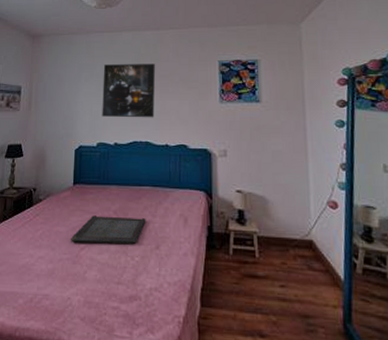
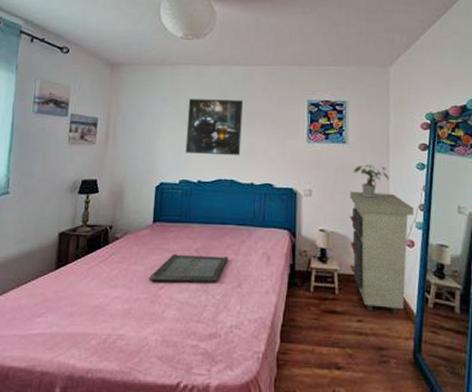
cabinet: none [266,150,336,279] -> present [350,191,414,314]
potted plant: none [268,123,307,157] -> present [353,164,389,198]

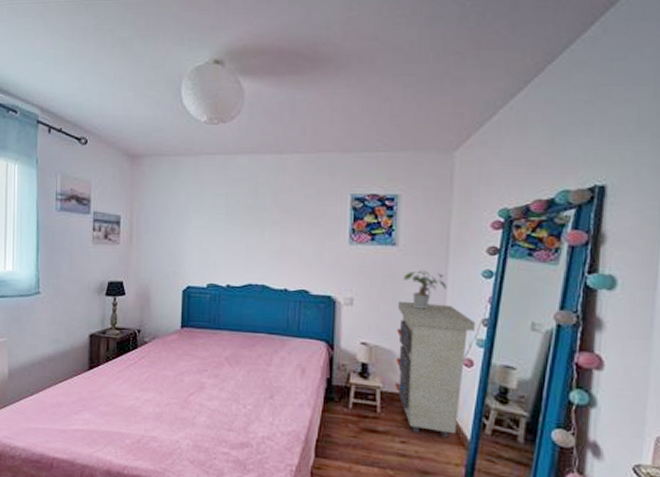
serving tray: present [148,254,229,282] -> none [178,361,260,392]
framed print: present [185,99,243,156] -> none [213,194,275,259]

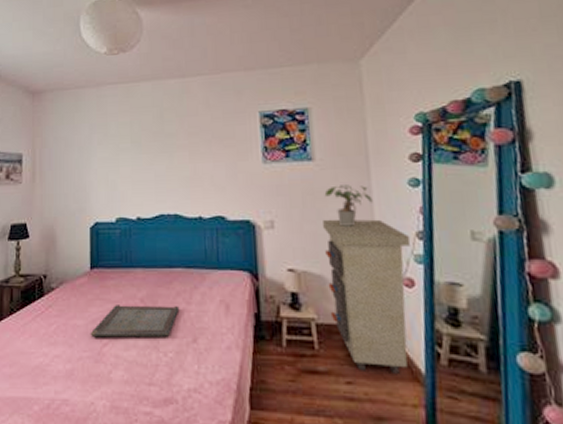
serving tray: none [178,361,260,392] -> present [90,305,180,338]

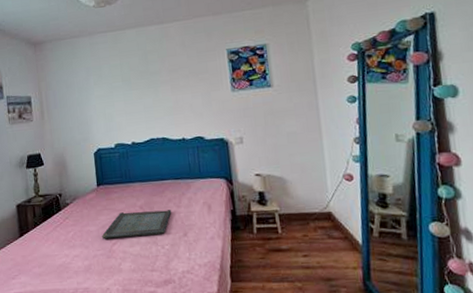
cabinet: present [323,219,411,374] -> none [281,130,350,246]
potted plant: present [324,185,373,226] -> none [282,104,320,138]

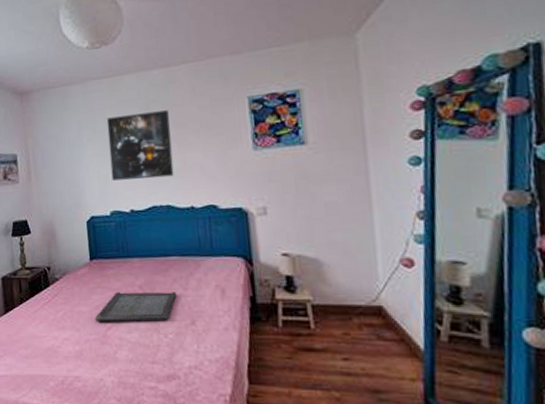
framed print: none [111,59,168,118] -> present [106,110,174,181]

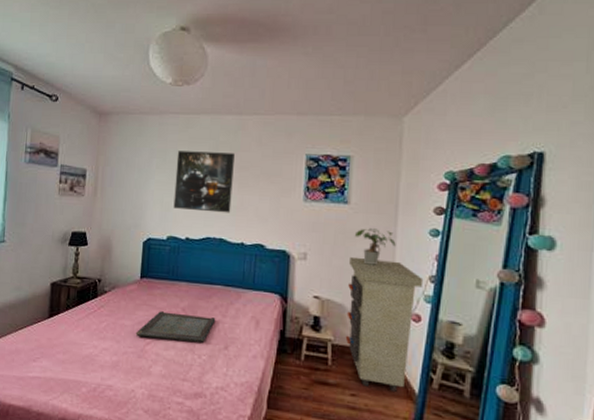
cabinet: none [317,200,411,350] -> present [345,256,424,392]
potted plant: none [318,167,370,210] -> present [354,228,396,265]

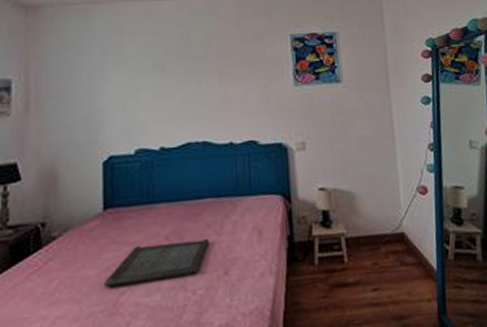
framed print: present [173,151,235,213] -> none [138,41,213,114]
cabinet: present [345,256,424,392] -> none [350,135,424,277]
potted plant: present [354,228,396,265] -> none [351,104,393,144]

